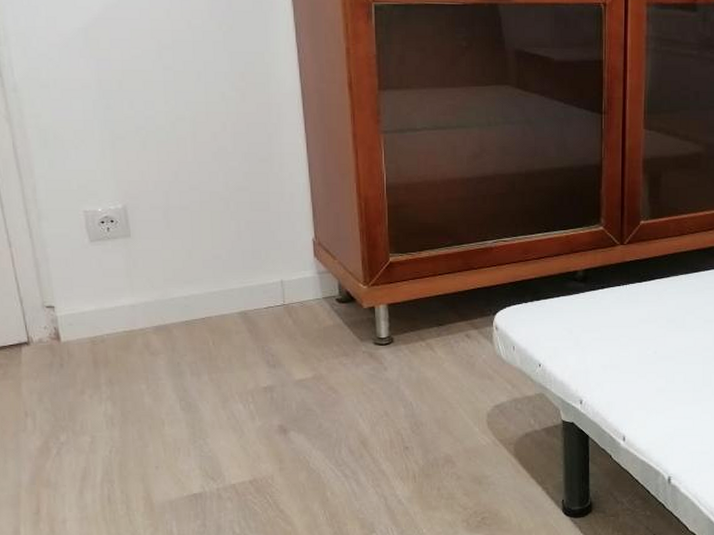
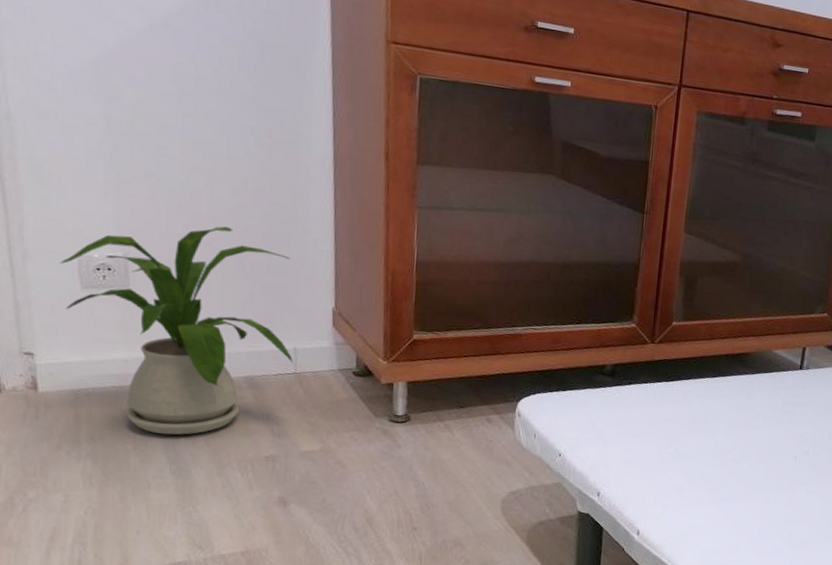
house plant: none [69,170,281,373] -> present [59,226,293,435]

